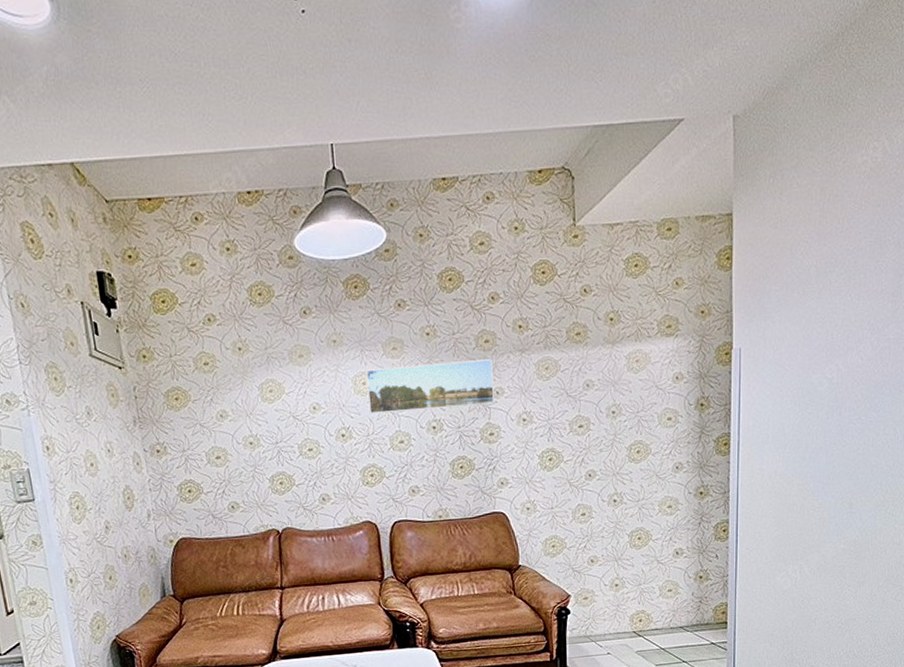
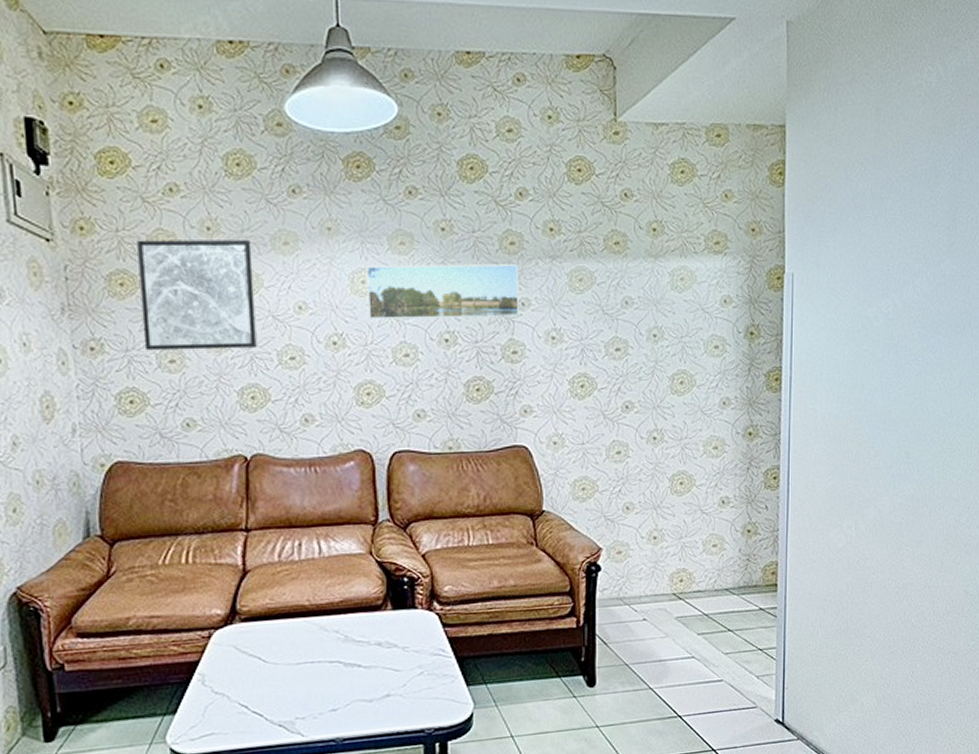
wall art: none [186,356,282,450] -> present [137,240,257,351]

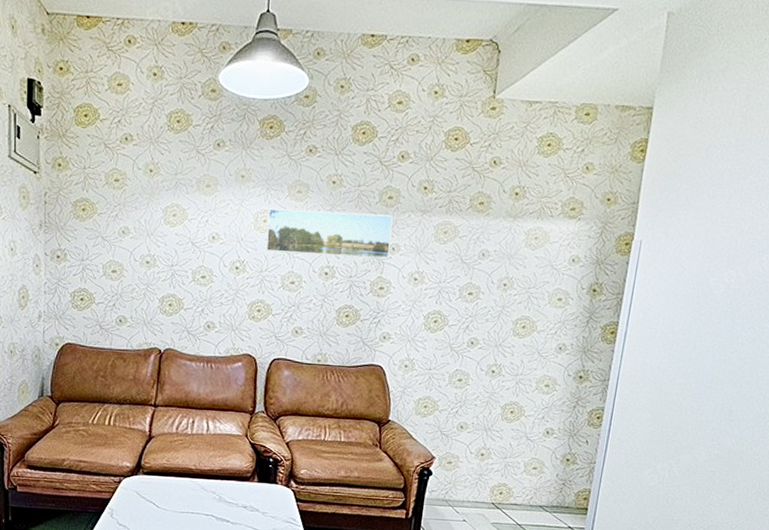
wall art: present [137,240,257,351] -> none [95,176,182,267]

